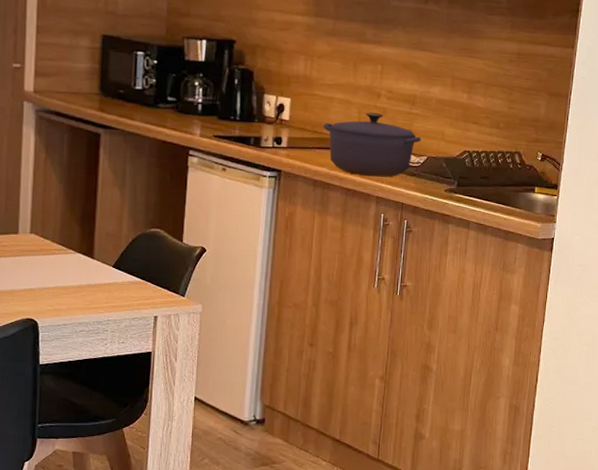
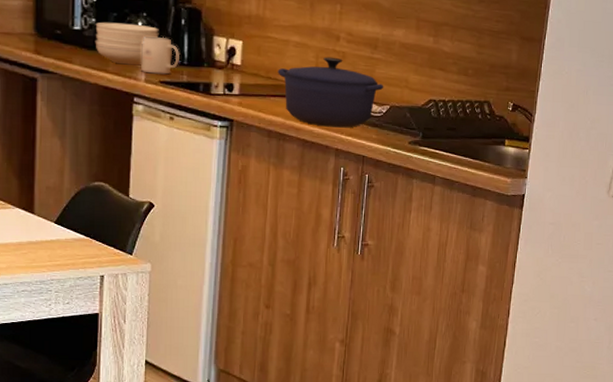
bowl: none [154,82,214,121] -> present [95,22,159,65]
mug: none [196,95,233,129] -> present [140,36,181,75]

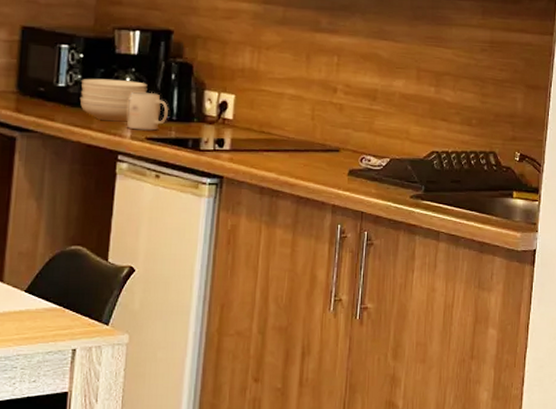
cooking pot: present [278,56,384,128] -> none [271,109,384,183]

